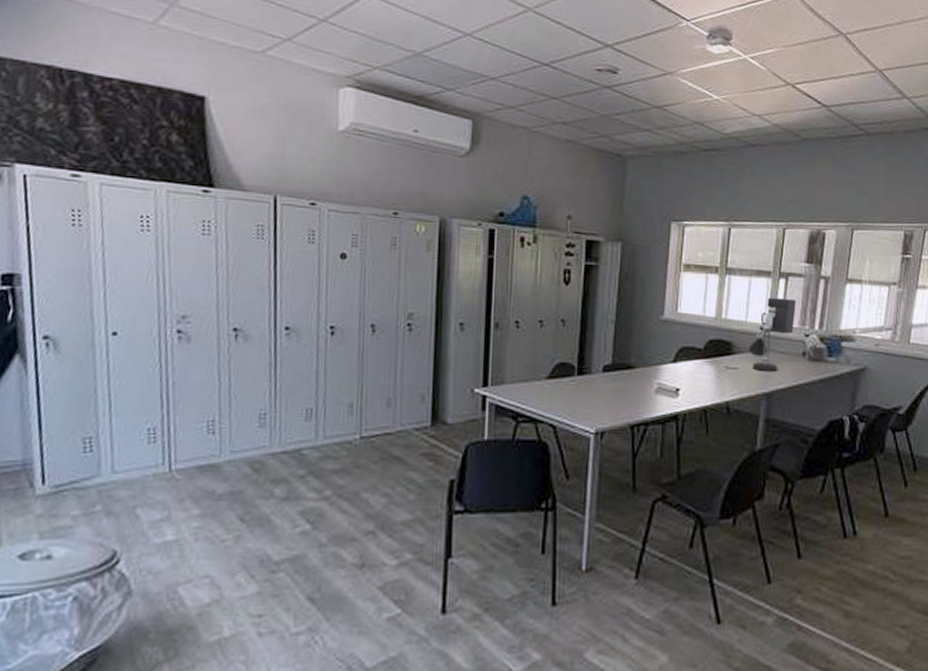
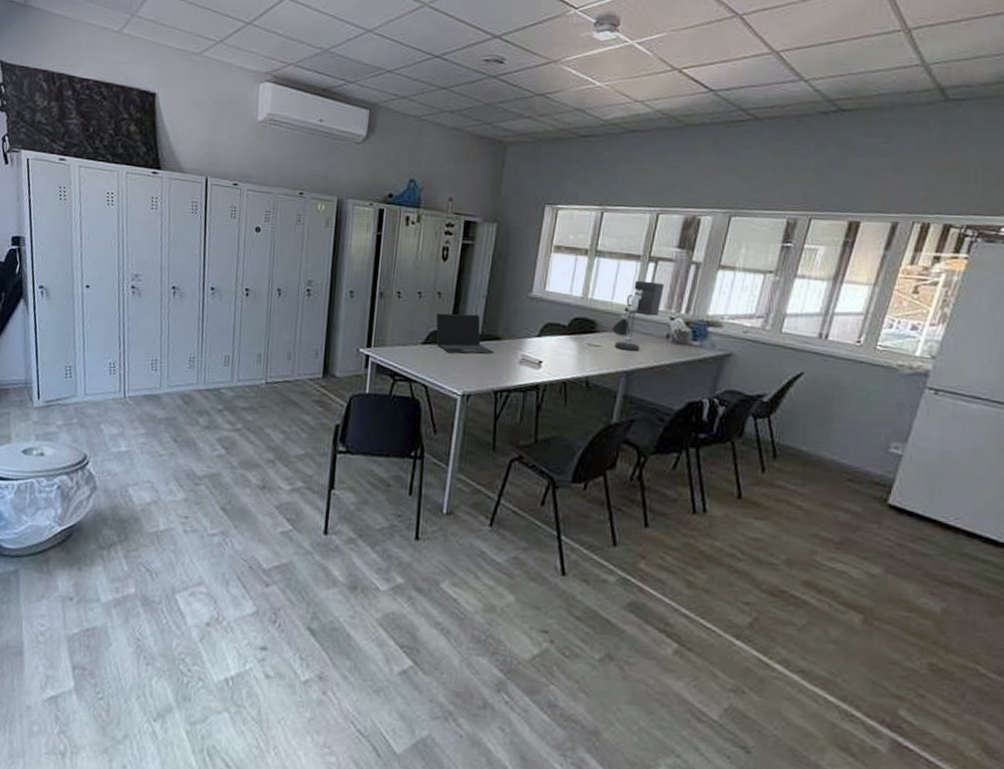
laptop: none [561,342,627,388] -> present [436,313,494,354]

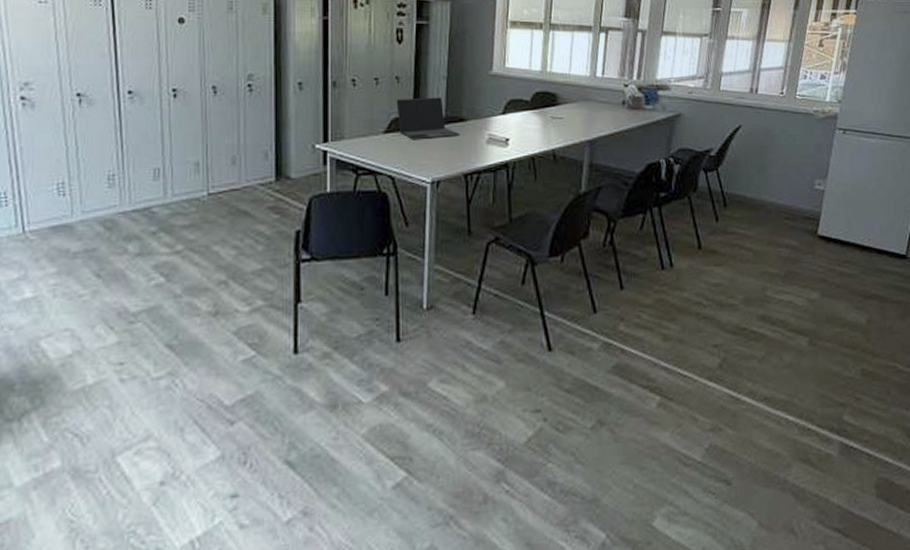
desk lamp: present [611,307,640,352] -> none [572,78,600,121]
coffee maker: present [624,280,664,316] -> none [581,51,616,84]

